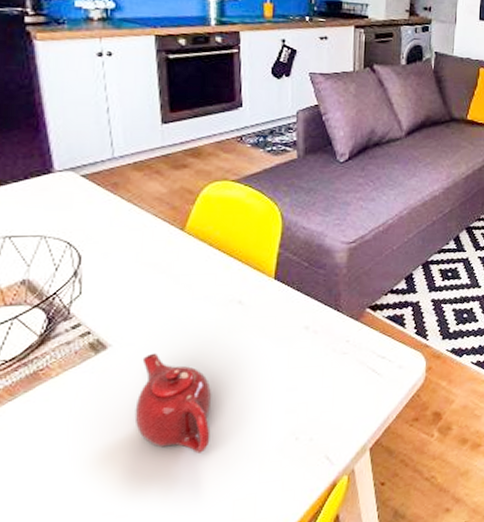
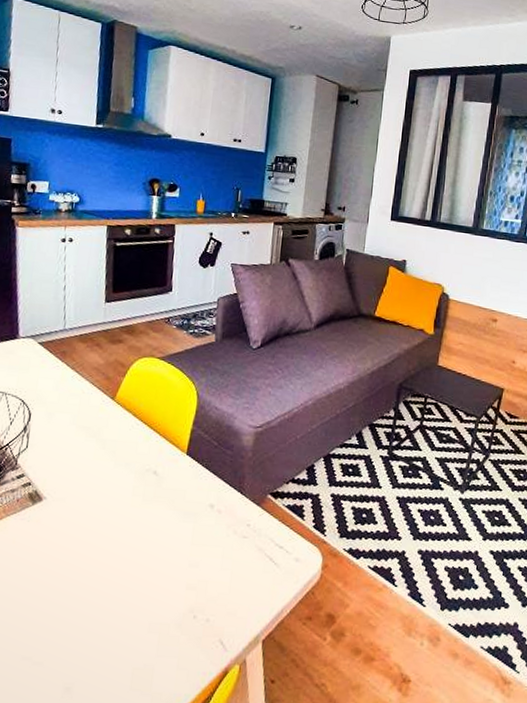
teapot: present [134,353,212,454] -> none [57,510,124,615]

